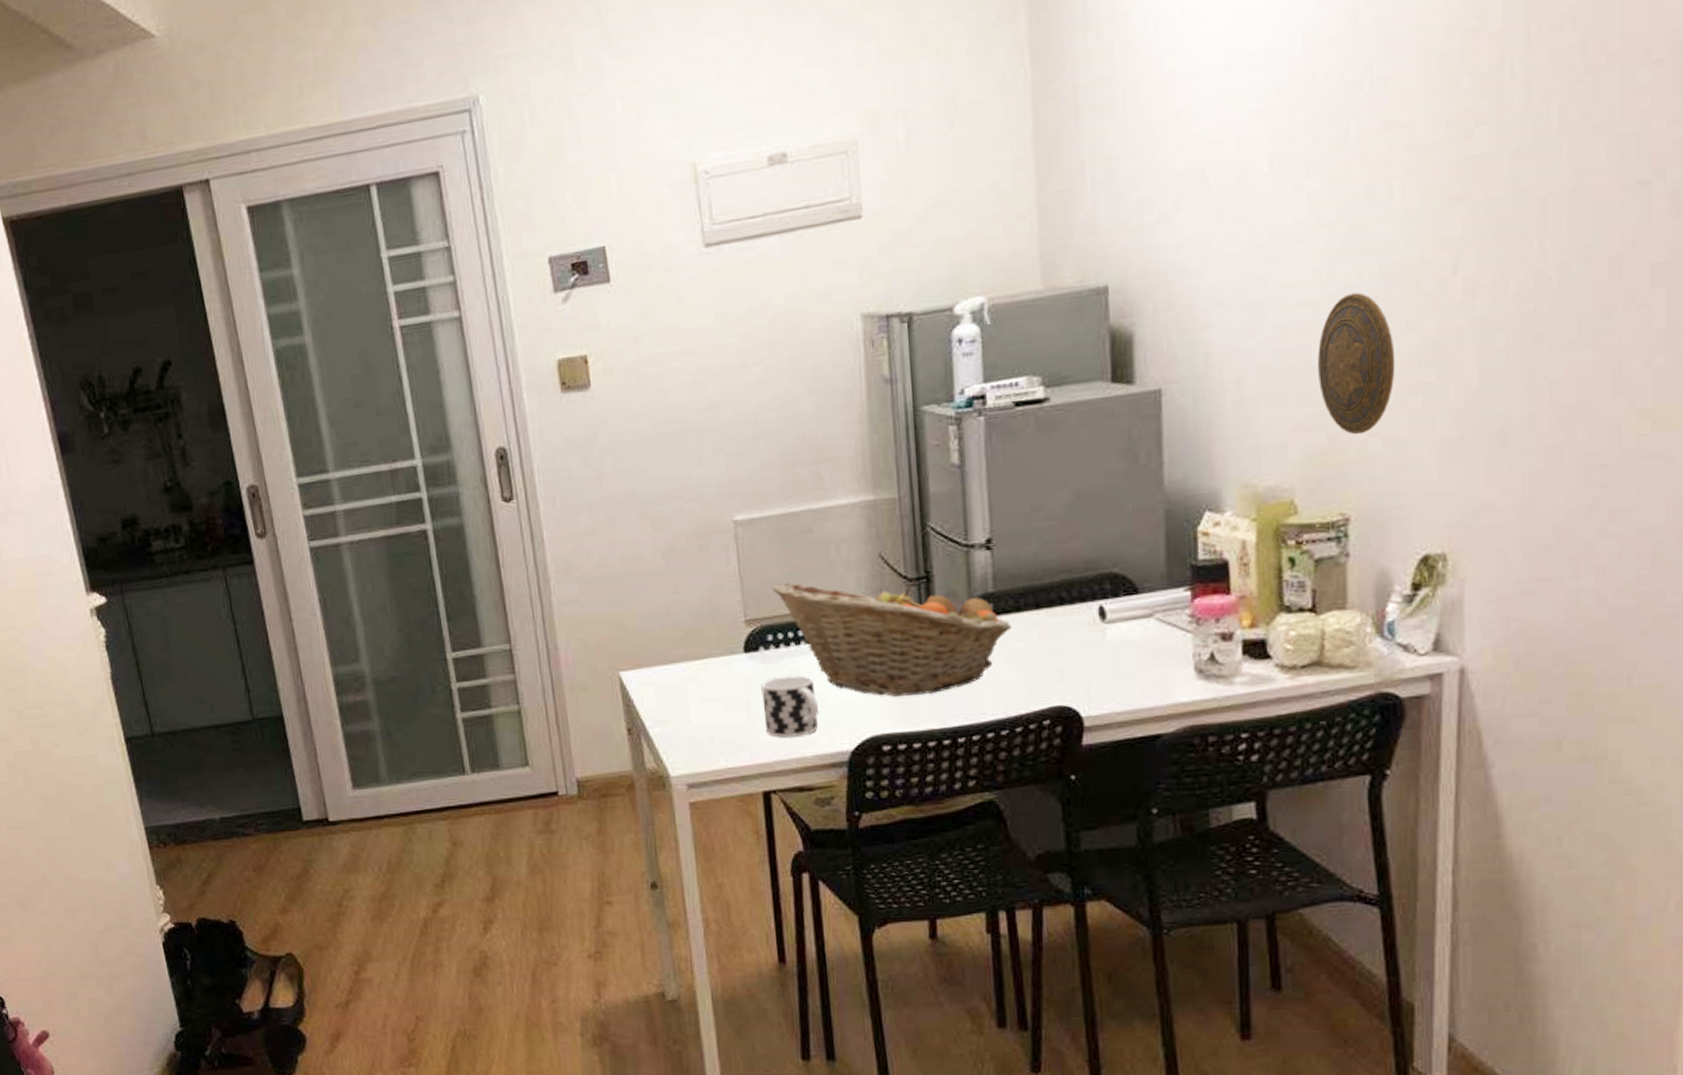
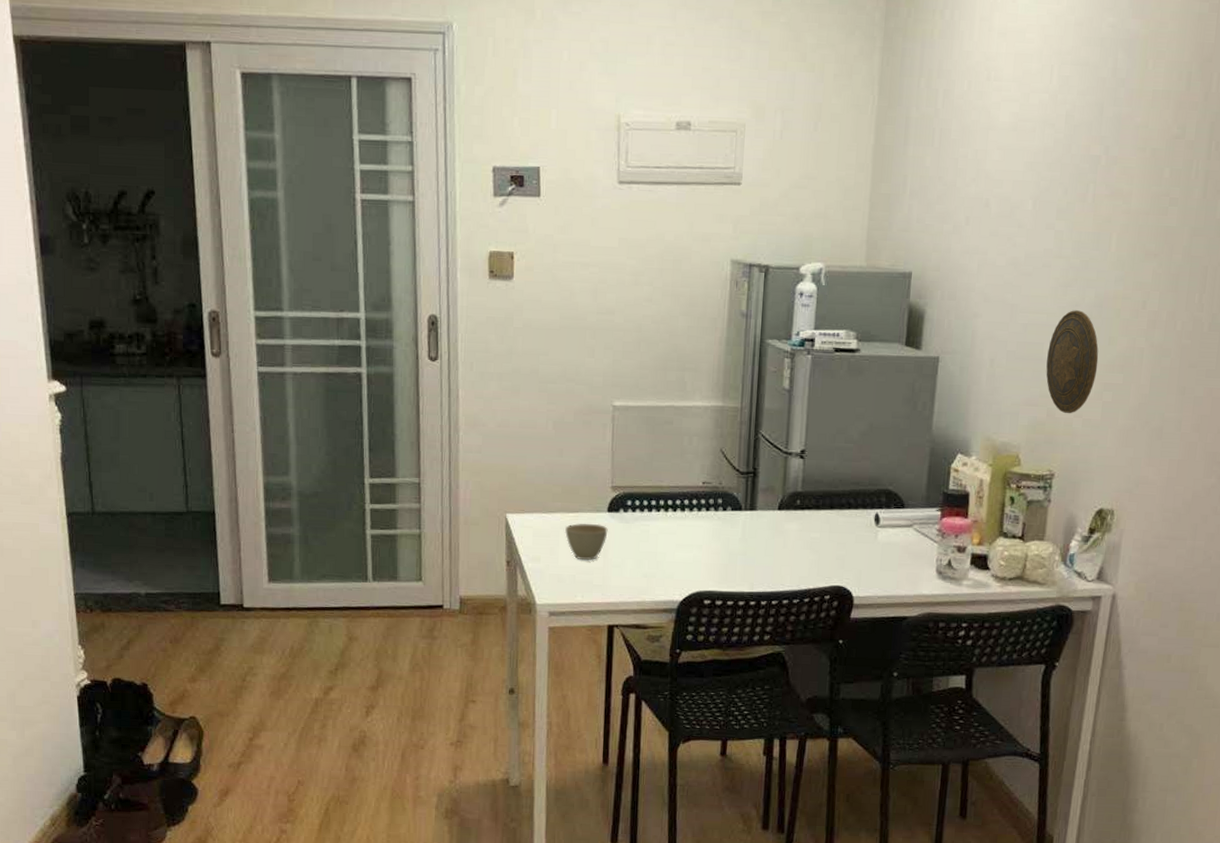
cup: none [694,668,748,716] -> present [565,523,608,561]
cup: present [761,675,818,738] -> none [617,535,659,584]
fruit basket: present [772,579,1012,697] -> none [636,460,812,564]

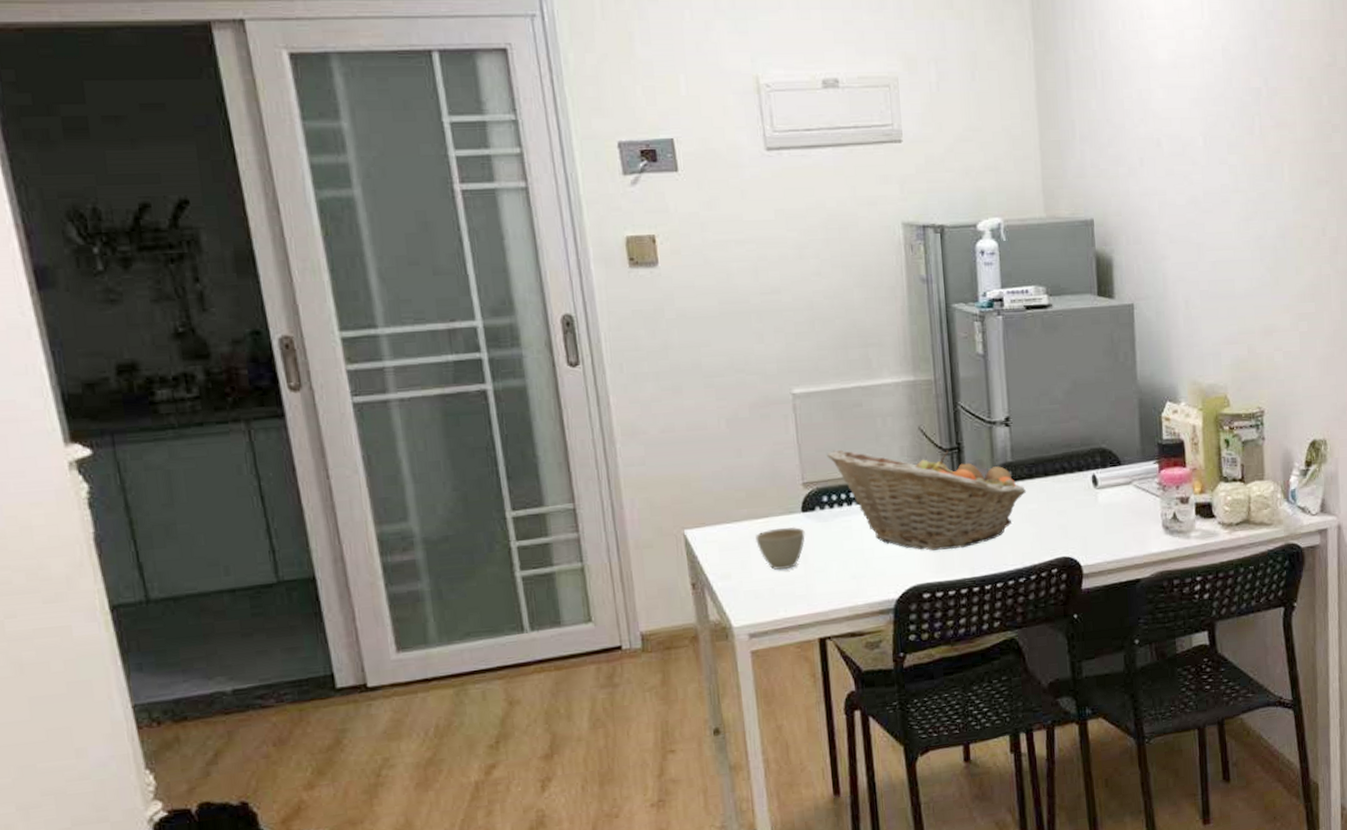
fruit basket: none [636,460,812,564] -> present [827,449,1027,551]
decorative plate: present [1046,310,1099,414] -> none [1239,243,1290,349]

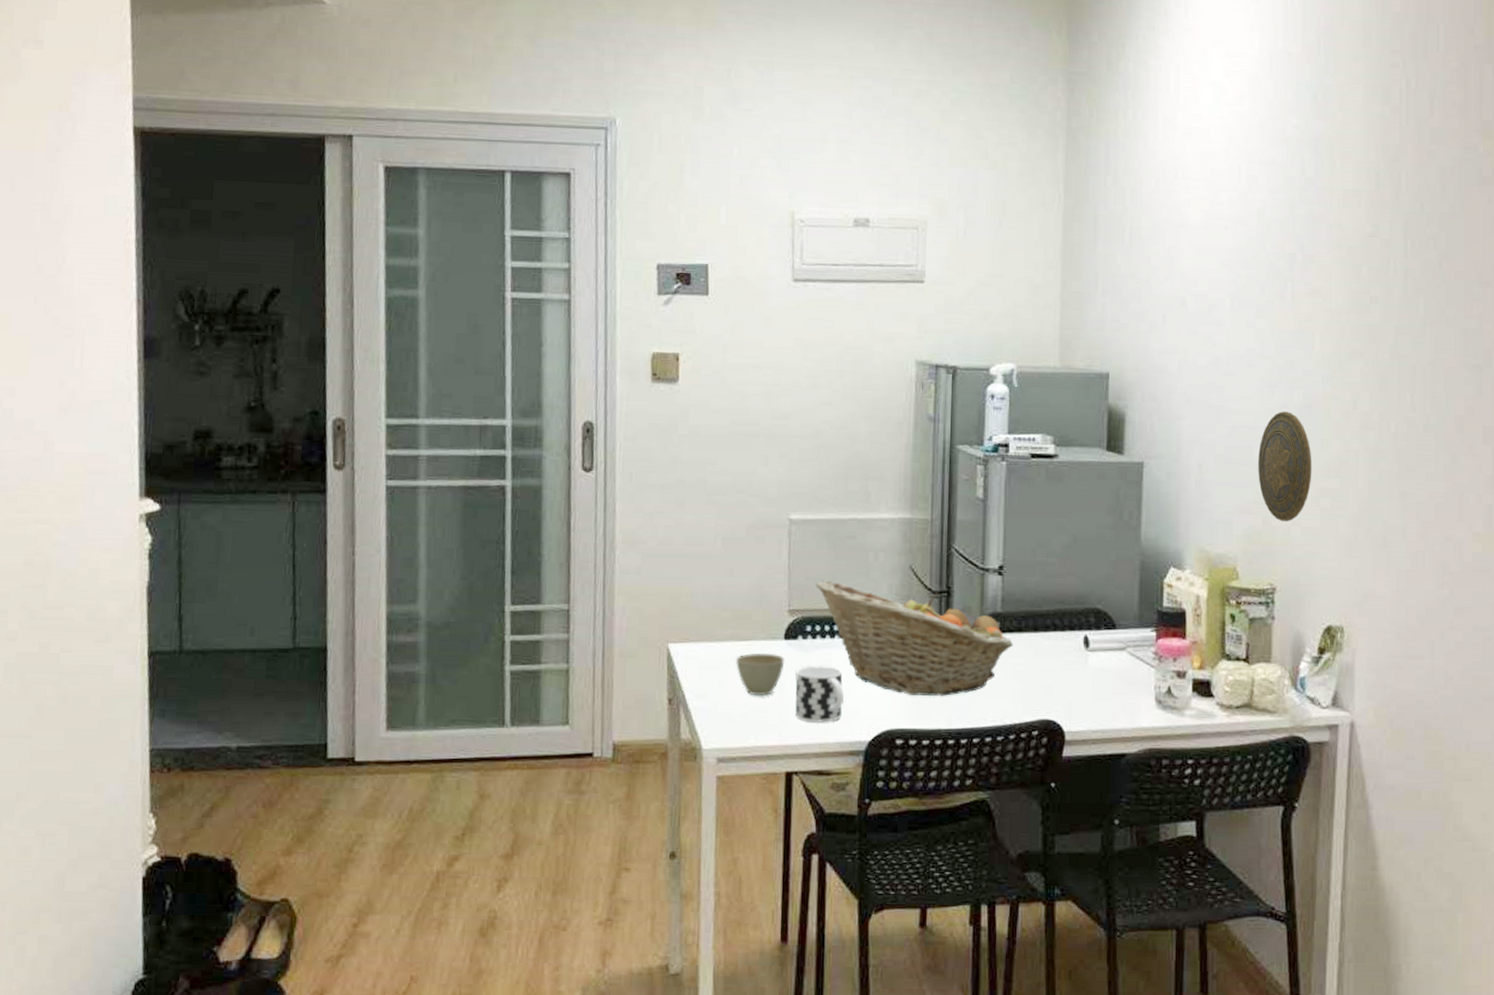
cup: none [817,532,868,589] -> present [795,665,844,723]
decorative plate: none [1239,243,1290,349] -> present [1258,411,1312,522]

